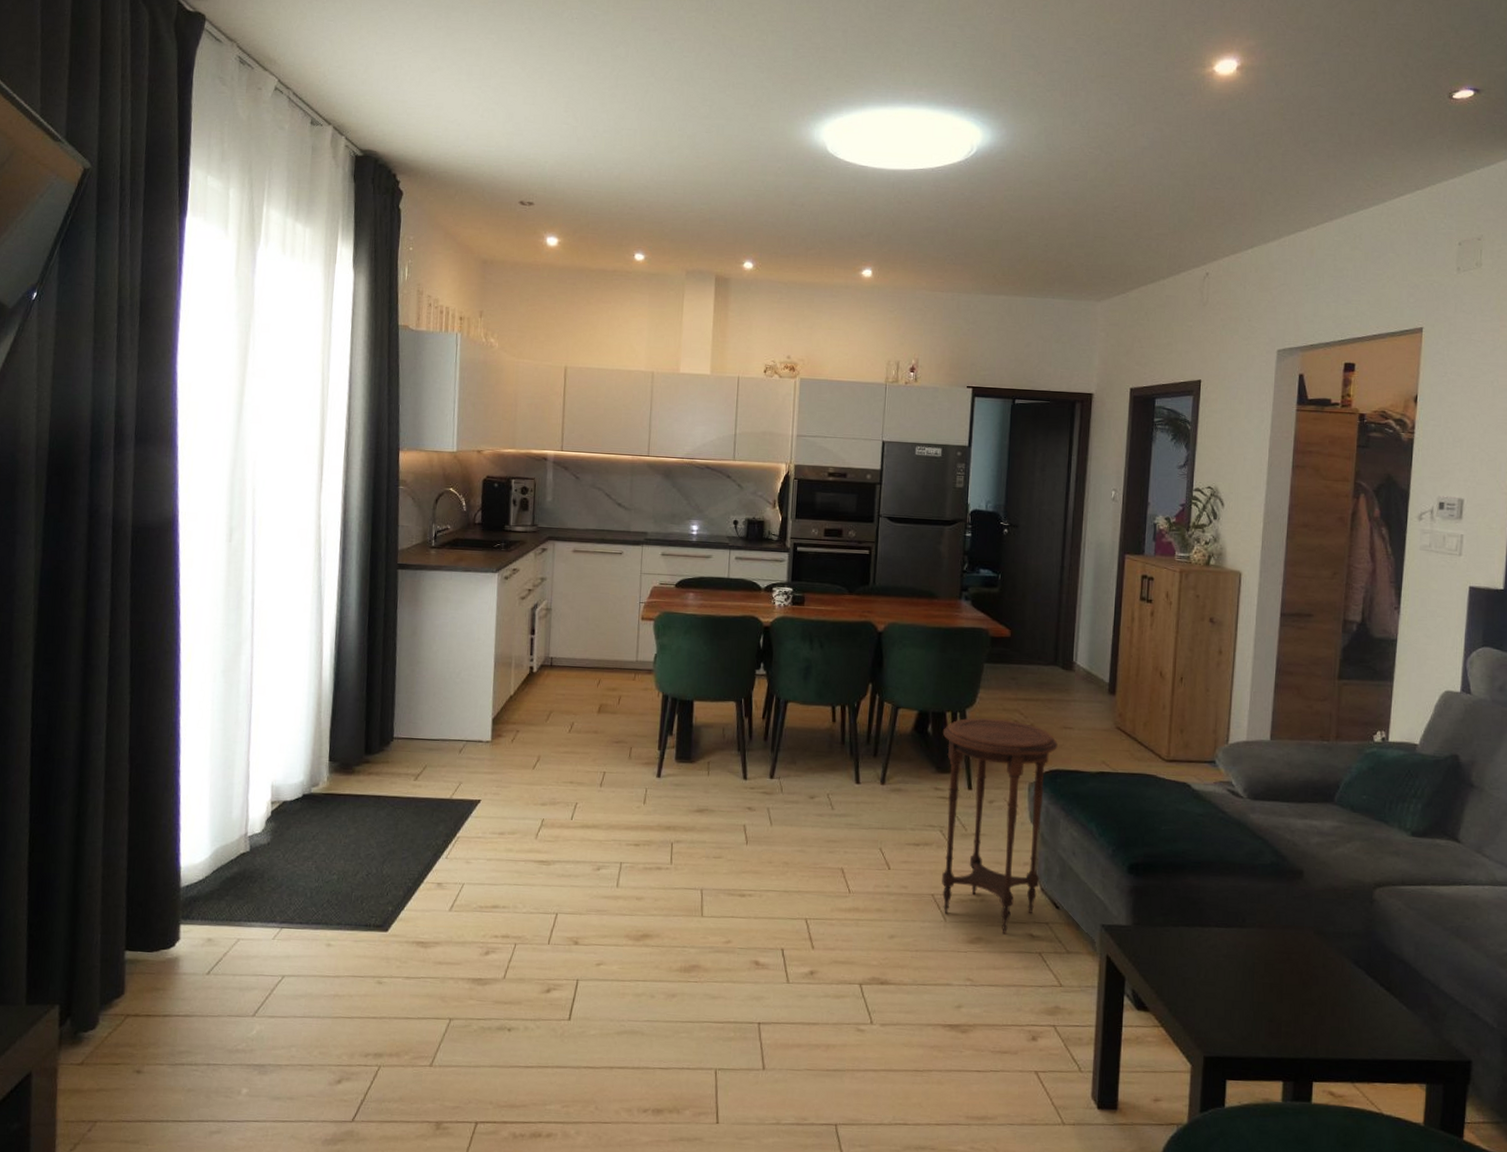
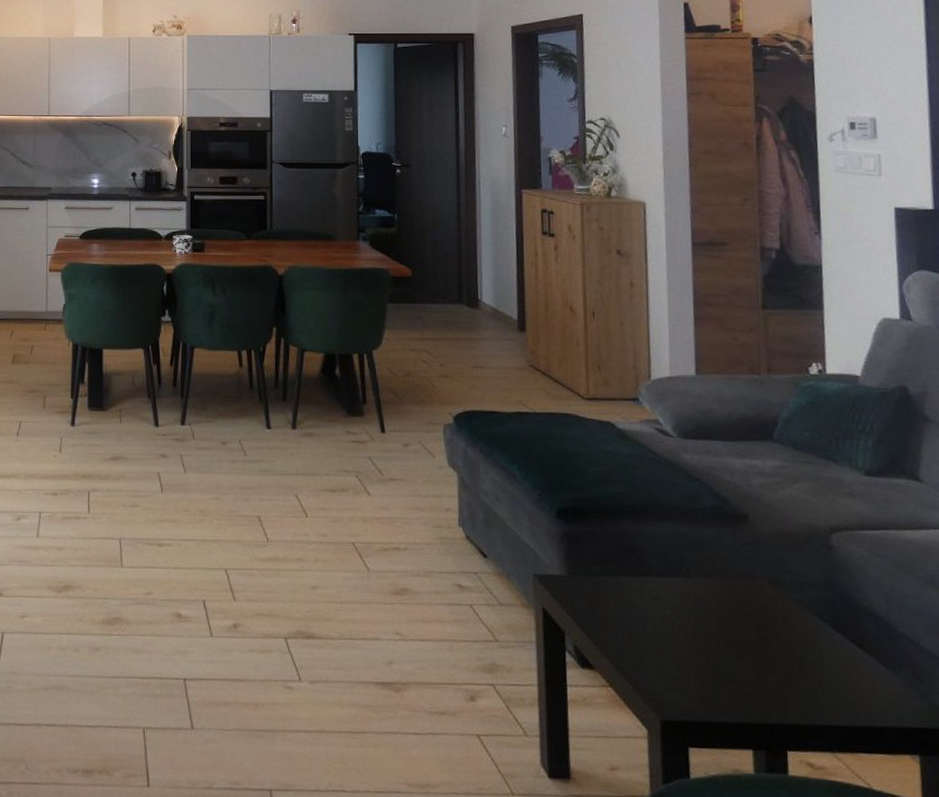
side table: present [942,718,1058,935] -> none [351,359,470,585]

